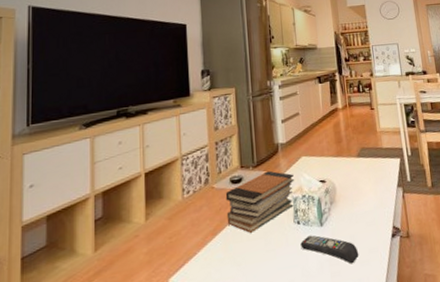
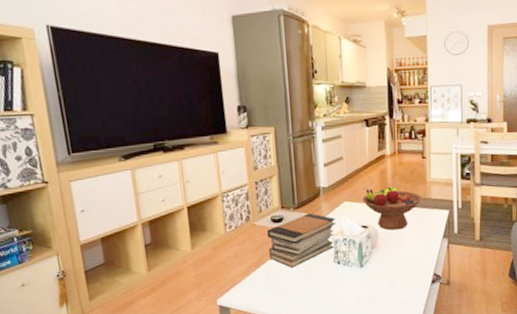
remote control: present [300,235,359,264] -> none [340,274,397,303]
fruit bowl: none [319,138,374,183] -> present [362,186,422,230]

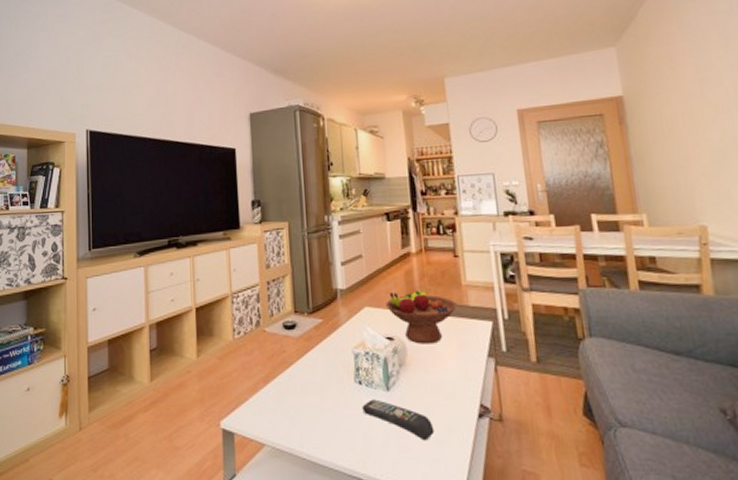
book stack: present [266,213,337,268] -> none [278,319,357,386]
remote control: none [340,274,397,303] -> present [362,399,435,441]

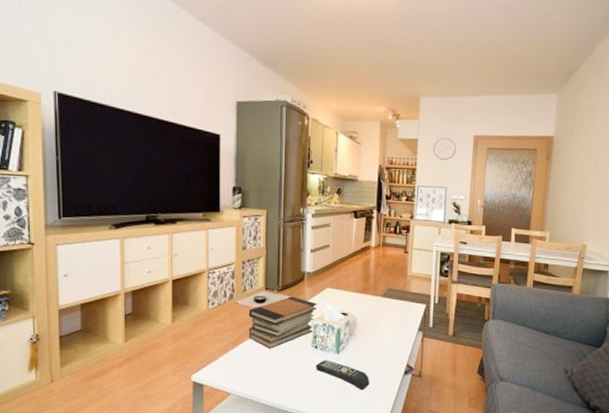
book stack: none [278,319,357,386] -> present [248,296,318,349]
fruit bowl: present [386,290,458,344] -> none [345,277,402,320]

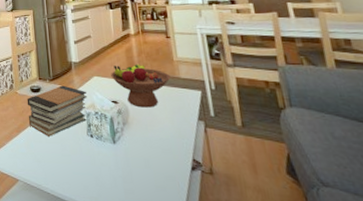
remote control: present [316,360,370,390] -> none [94,150,154,186]
fruit bowl: none [345,277,402,320] -> present [111,64,171,108]

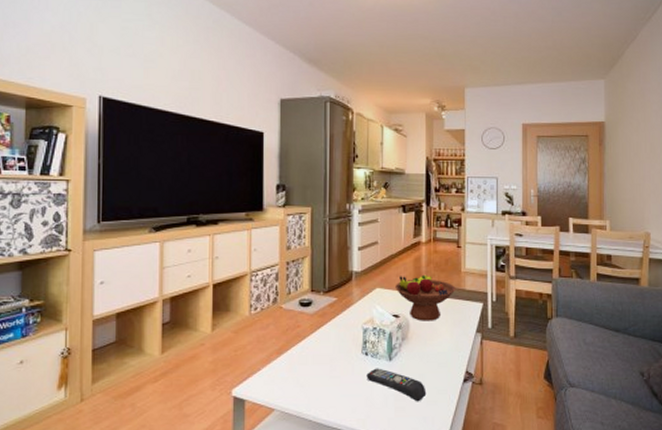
book stack: present [27,85,88,136] -> none [293,298,367,357]
remote control: none [94,150,154,186] -> present [366,368,427,402]

